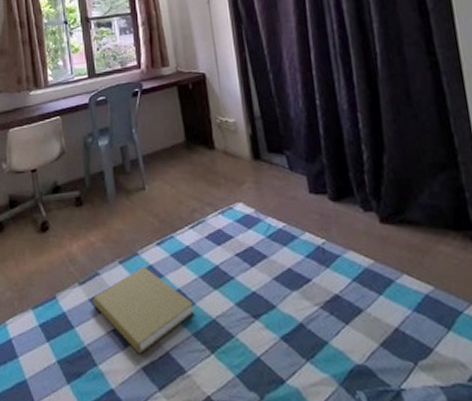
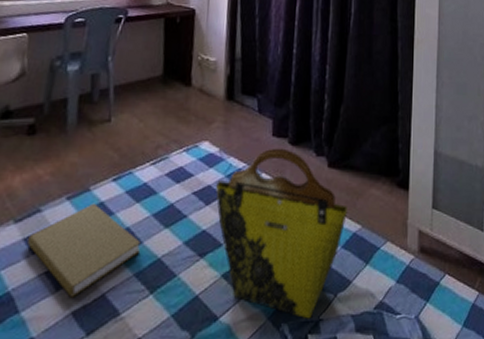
tote bag: none [258,205,414,388] -> present [216,148,347,319]

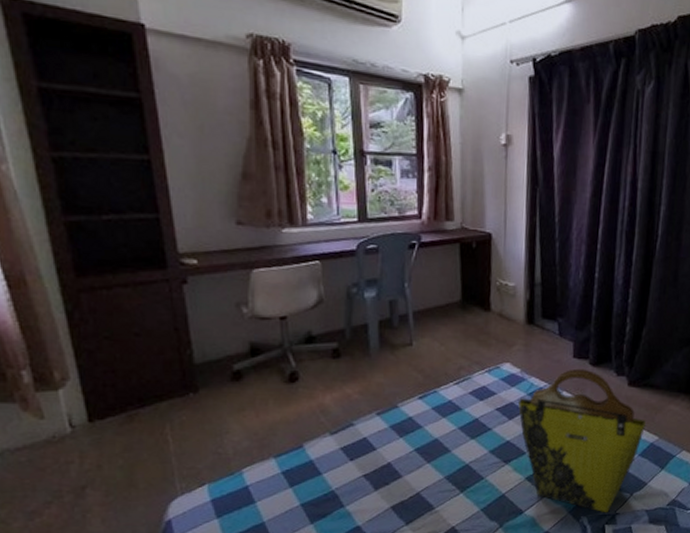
book: present [26,203,141,298] -> none [343,418,450,495]

